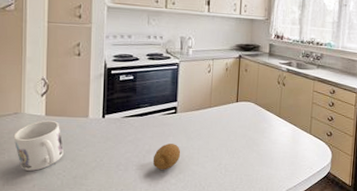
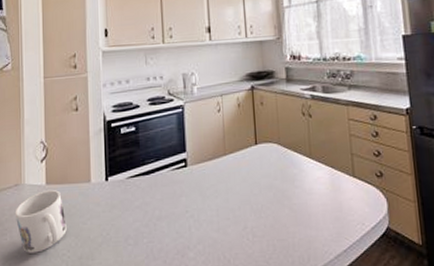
fruit: present [152,144,181,170] -> none [165,206,197,241]

